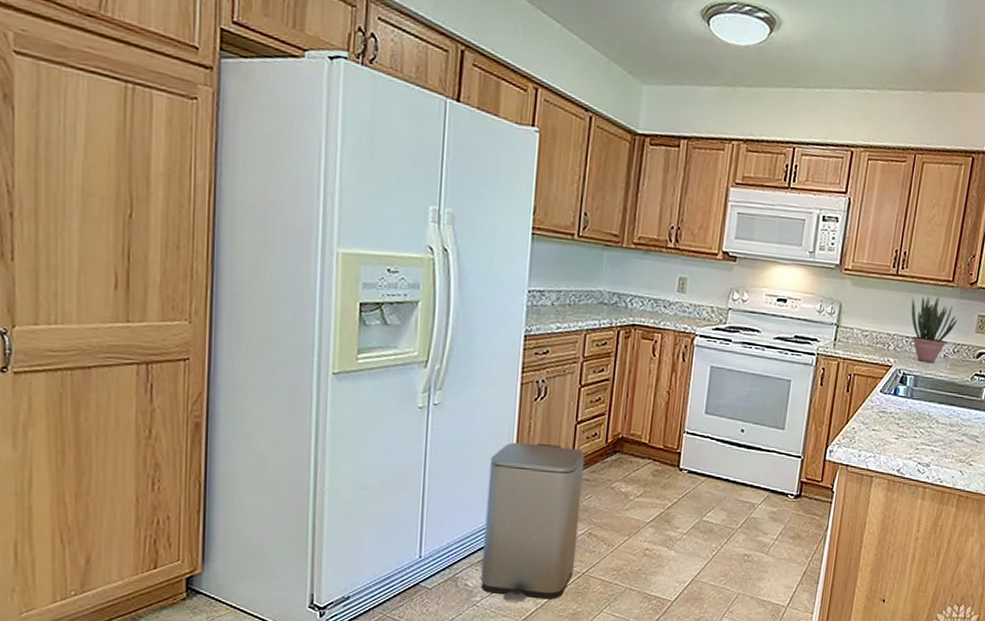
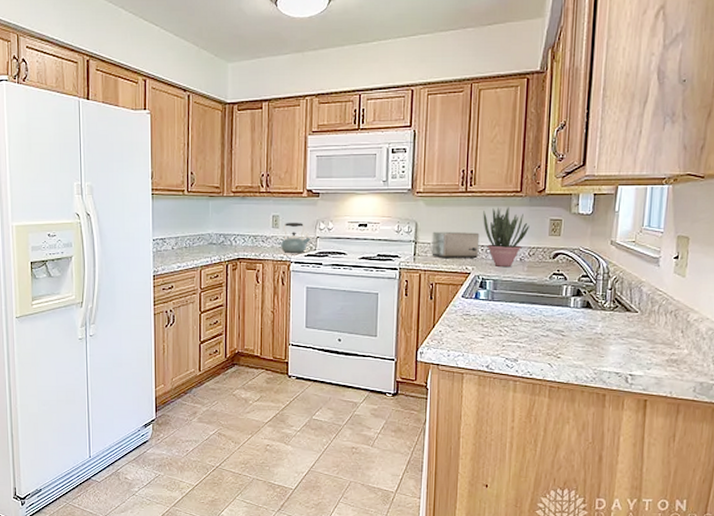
pedal bin: present [481,442,585,603] -> none [136,361,210,492]
kettle: none [685,287,723,325] -> present [281,222,312,253]
toaster: none [853,315,906,351] -> present [431,231,480,259]

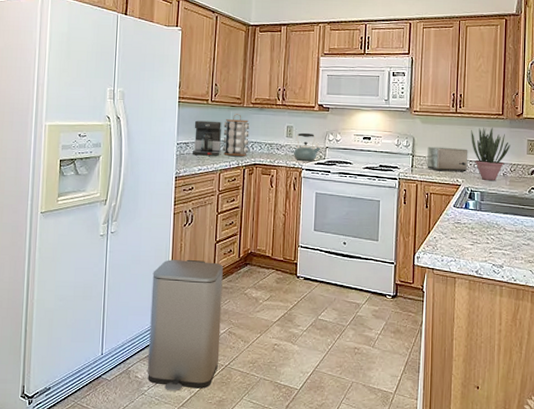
pedal bin: none [136,361,210,492] -> present [147,259,223,392]
coffee maker: none [169,213,201,252] -> present [192,120,223,156]
spice rack: none [202,203,231,252] -> present [222,113,250,157]

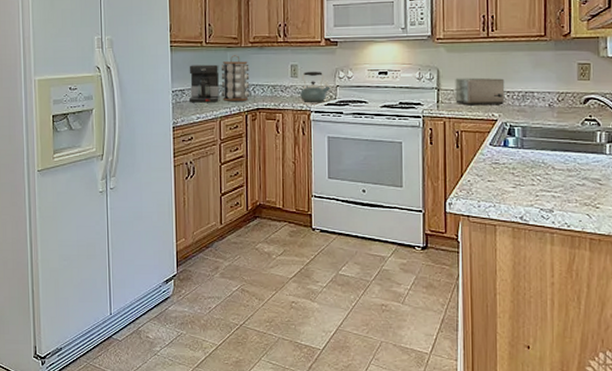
pedal bin: present [147,259,223,392] -> none [156,214,233,352]
potted plant: present [471,127,510,181] -> none [507,52,556,114]

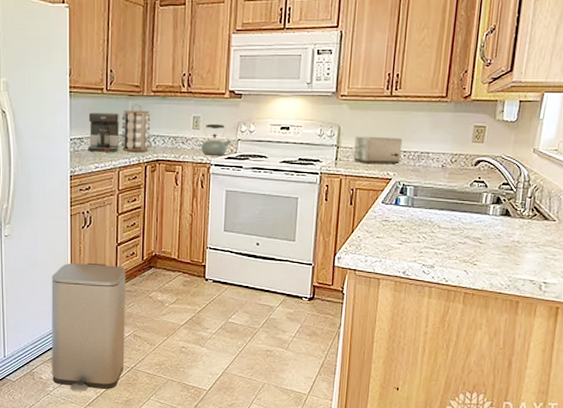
pedal bin: none [156,214,233,352] -> present [51,262,126,392]

